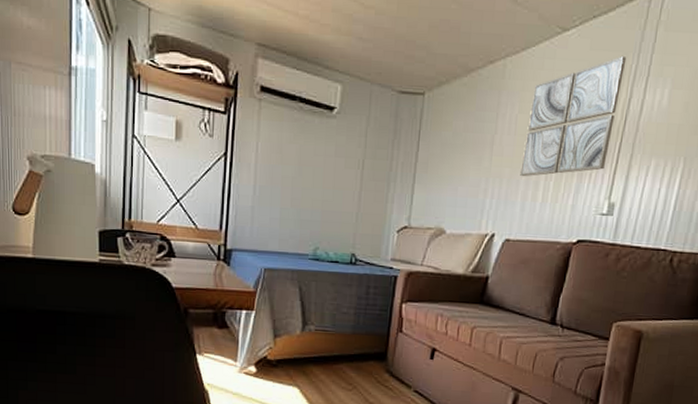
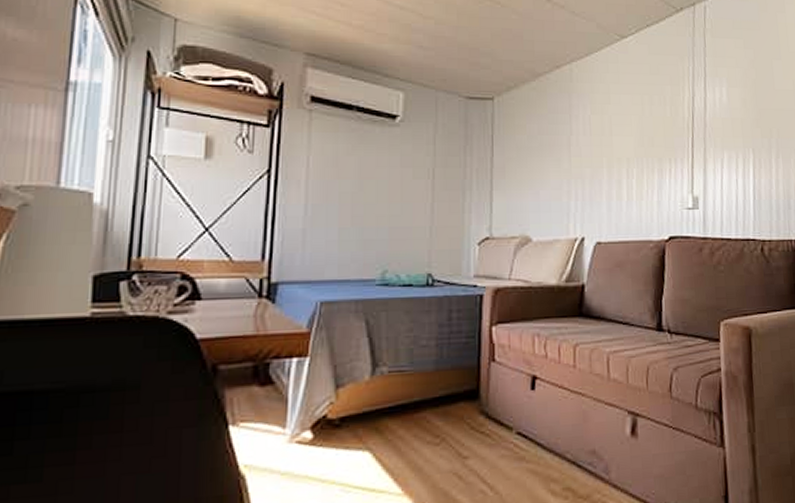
wall art: present [520,55,627,177] -> none [601,59,684,177]

